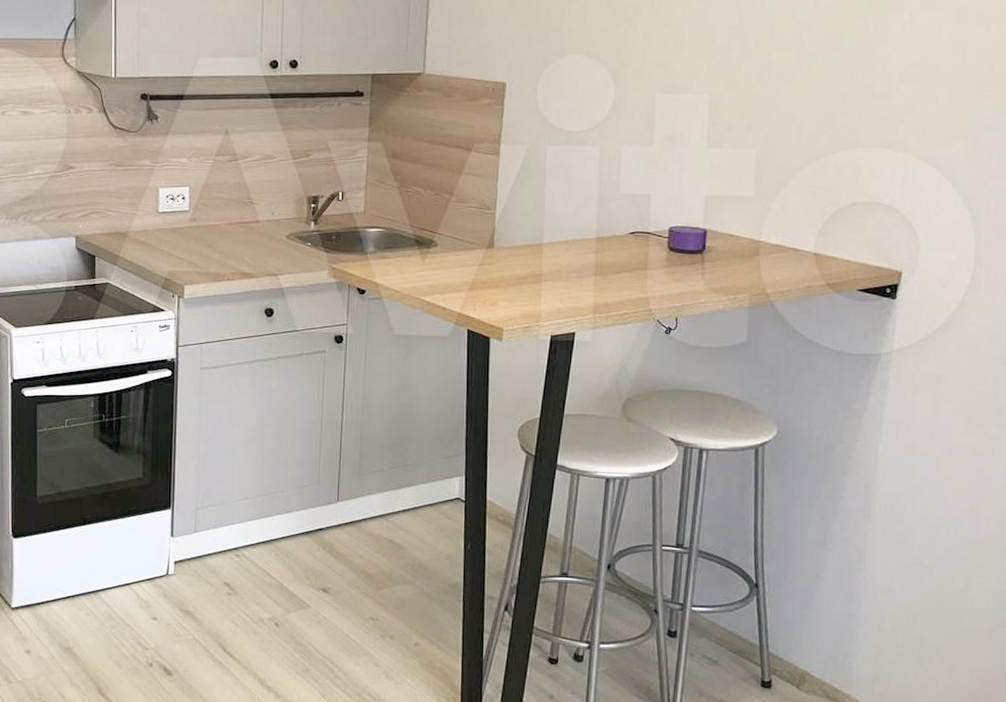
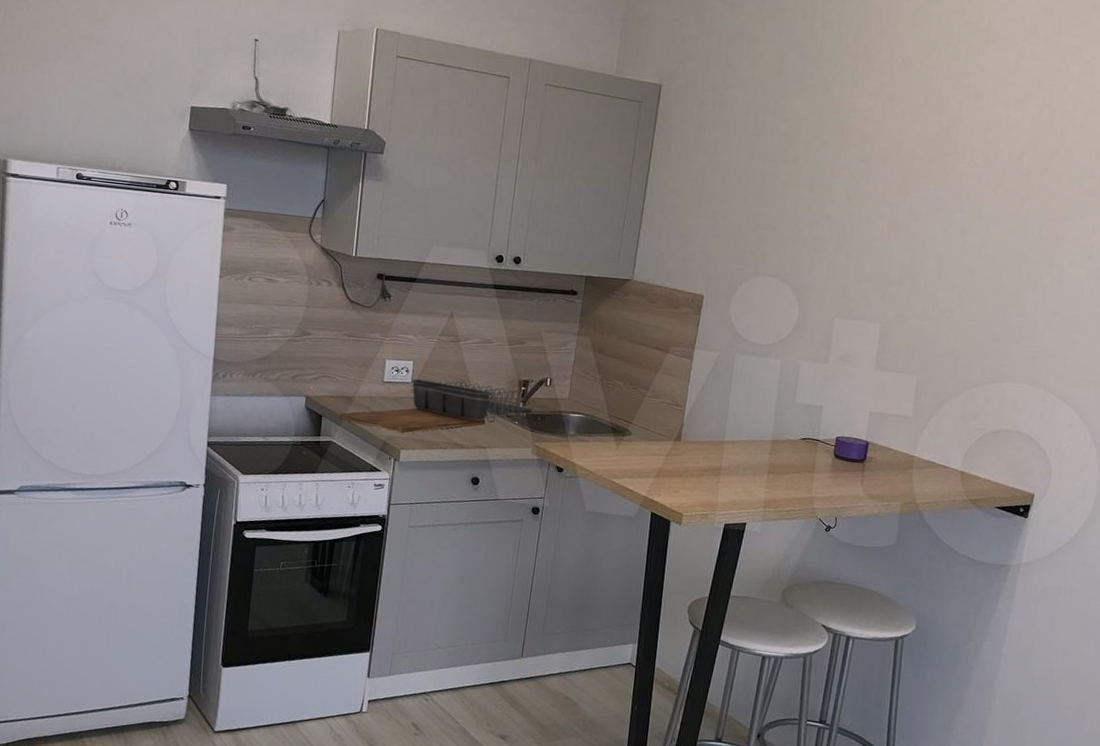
cutting board: none [114,238,275,268] -> present [340,408,486,434]
dish rack: none [189,204,327,248] -> present [411,379,534,424]

